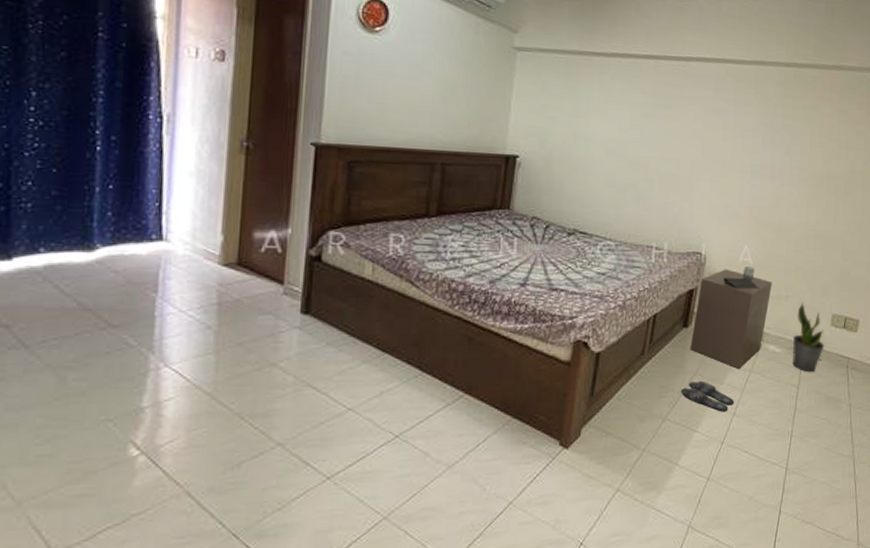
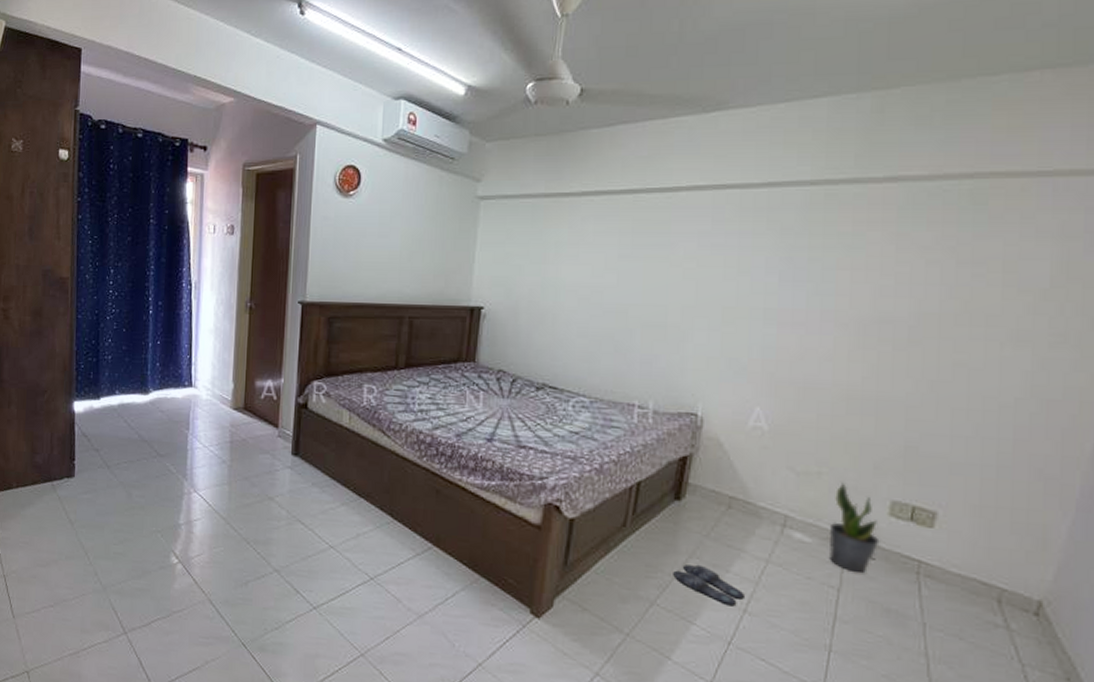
nightstand: present [690,266,772,369] -> none [683,433,797,557]

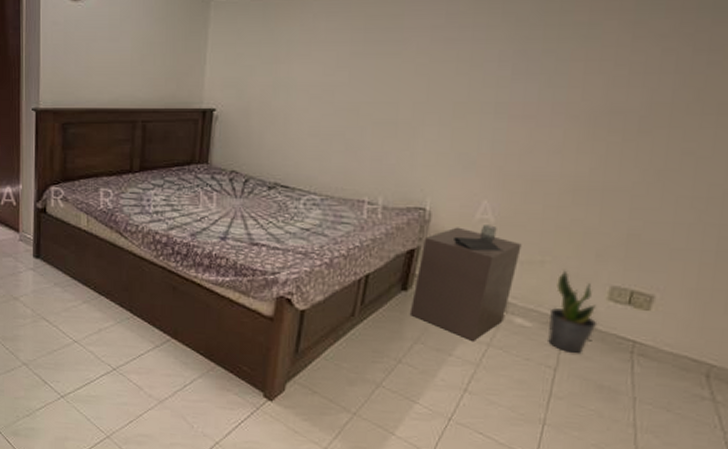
slippers: present [673,564,744,607] -> none [398,349,466,387]
nightstand: none [683,433,797,557] -> present [409,225,522,341]

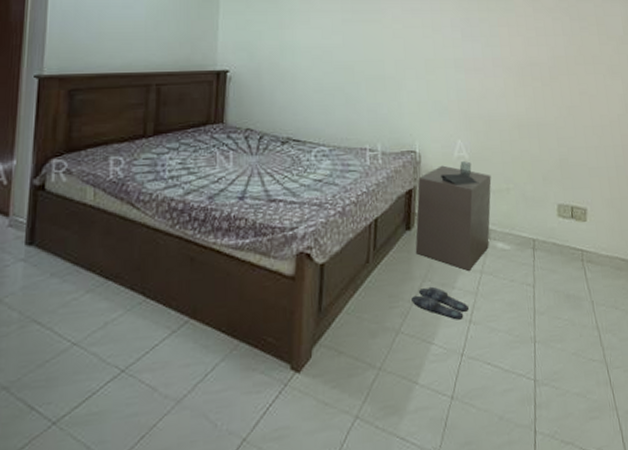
slippers: none [398,349,466,387] -> present [411,286,468,320]
potted plant: present [548,270,598,354] -> none [521,195,555,269]

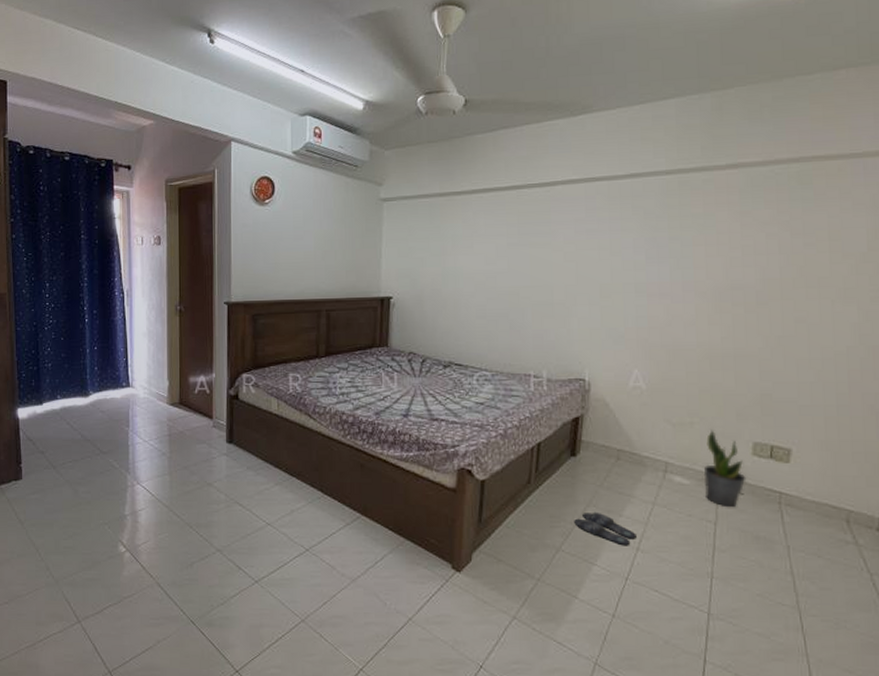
nightstand: present [415,161,492,271] -> none [580,392,672,501]
potted plant: none [521,195,555,269] -> present [703,430,747,508]

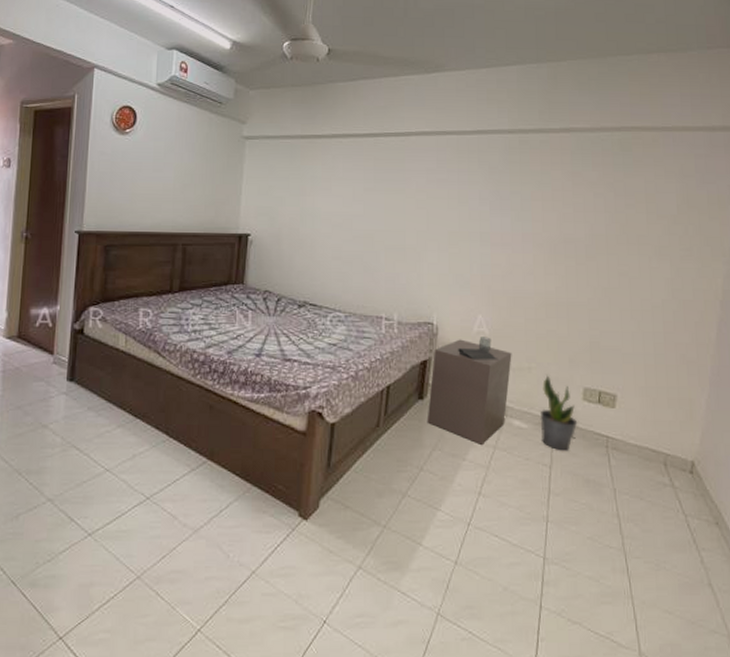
slippers: present [574,512,636,546] -> none [420,455,478,491]
nightstand: none [580,392,672,501] -> present [427,337,512,445]

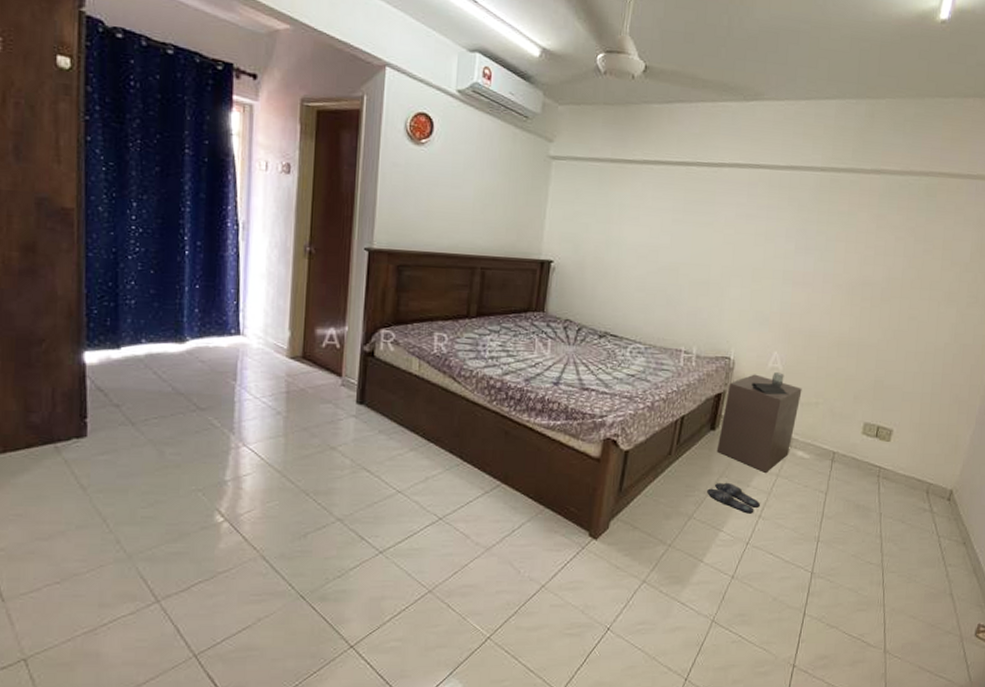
slippers: none [420,455,478,491] -> present [707,482,760,514]
potted plant: present [540,375,578,452] -> none [821,410,855,480]

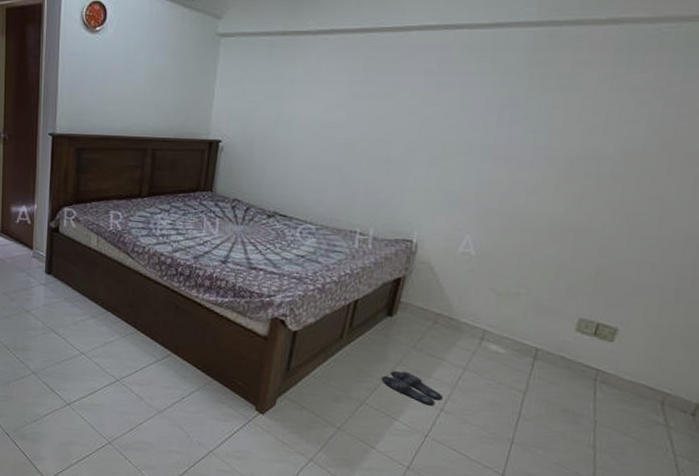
nightstand: present [716,372,802,473] -> none [393,258,500,365]

